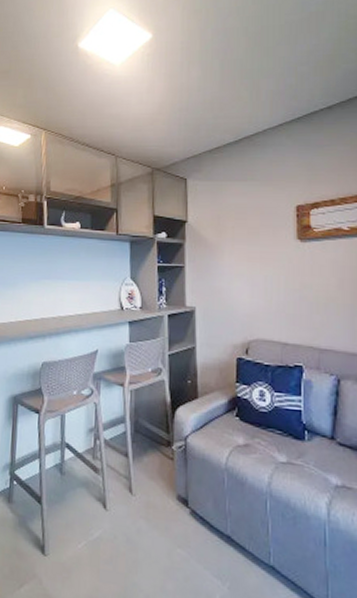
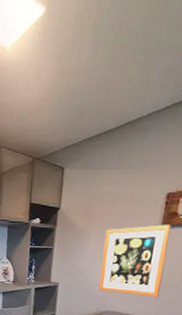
wall art: none [240,238,309,321] -> present [98,224,171,298]

